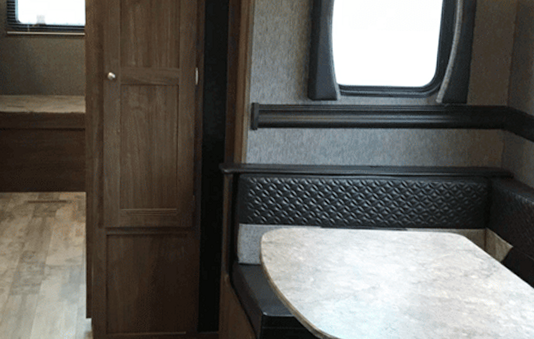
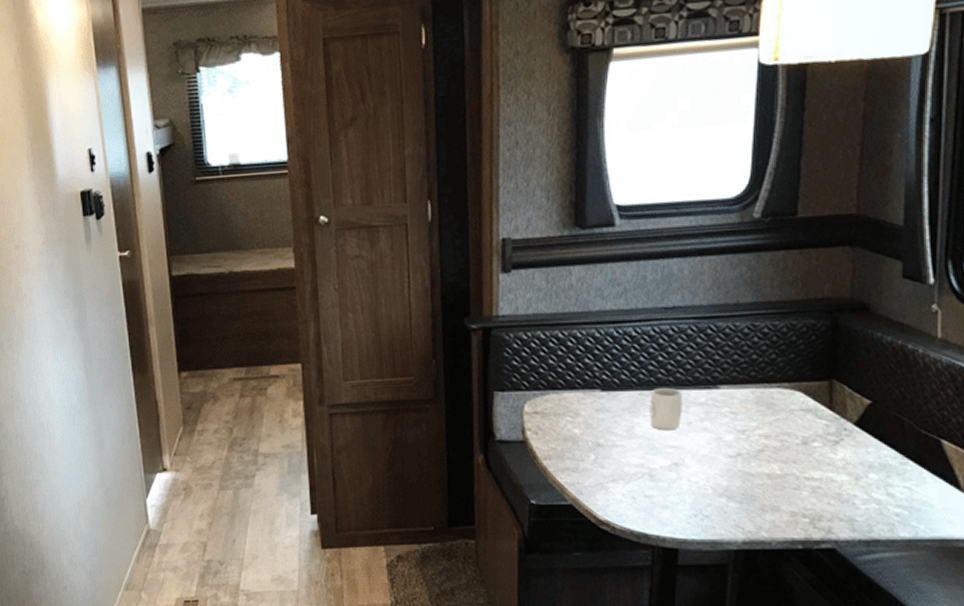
mug: none [356,227,380,261] -> present [649,387,682,431]

